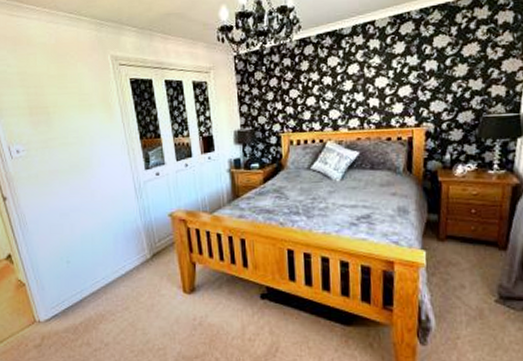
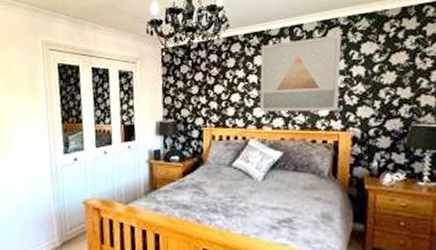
wall art: none [334,28,414,113] -> present [260,34,342,112]

